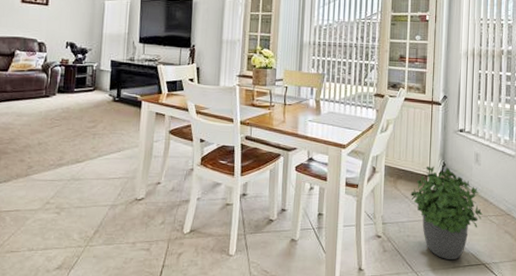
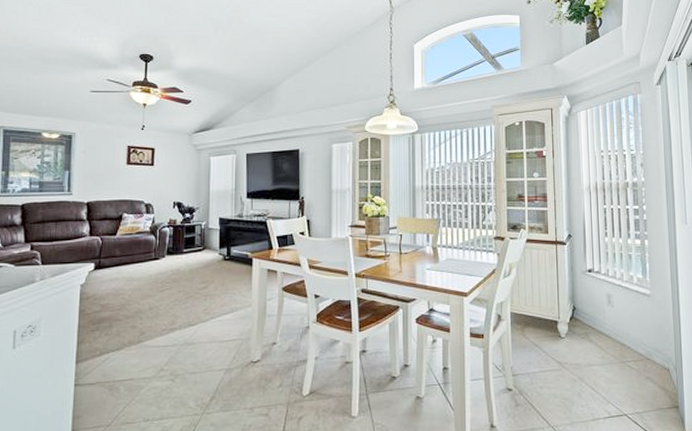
potted plant: present [410,166,483,260] -> none [540,310,620,412]

